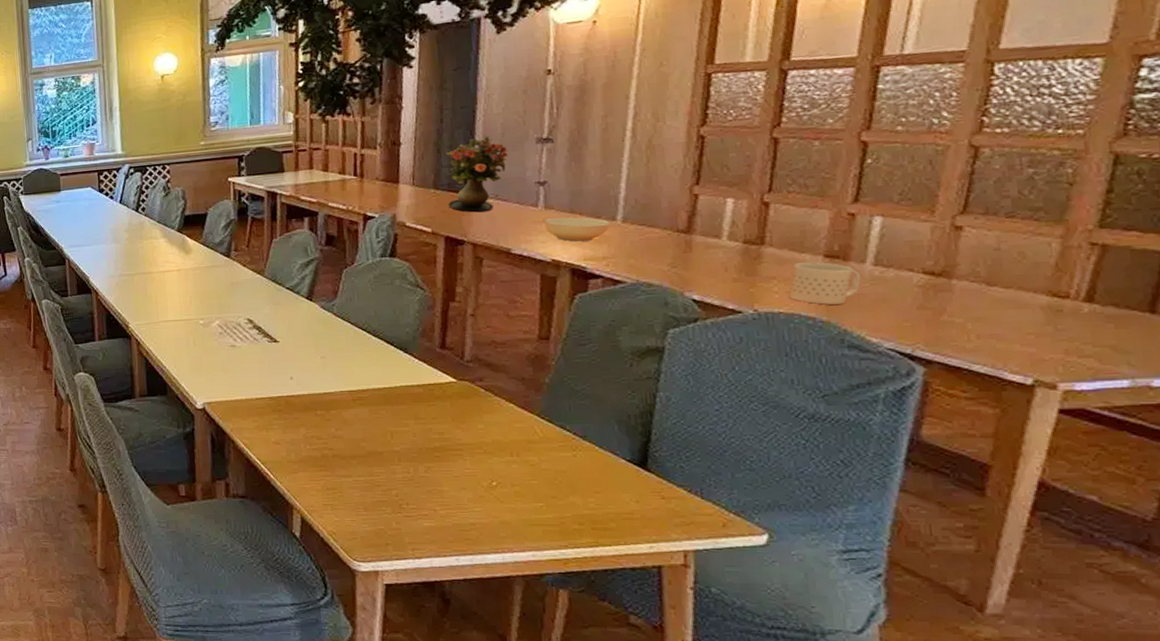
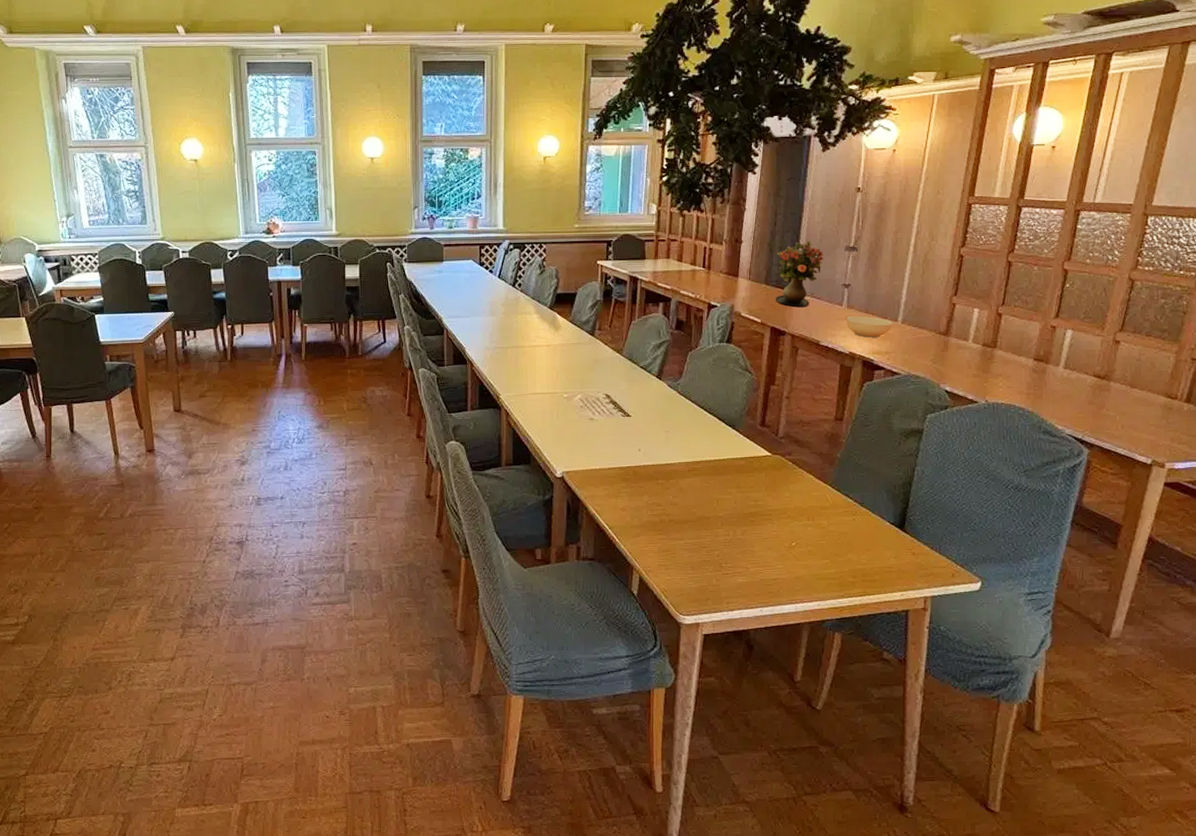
mug: present [788,262,862,305] -> none [1009,364,1056,398]

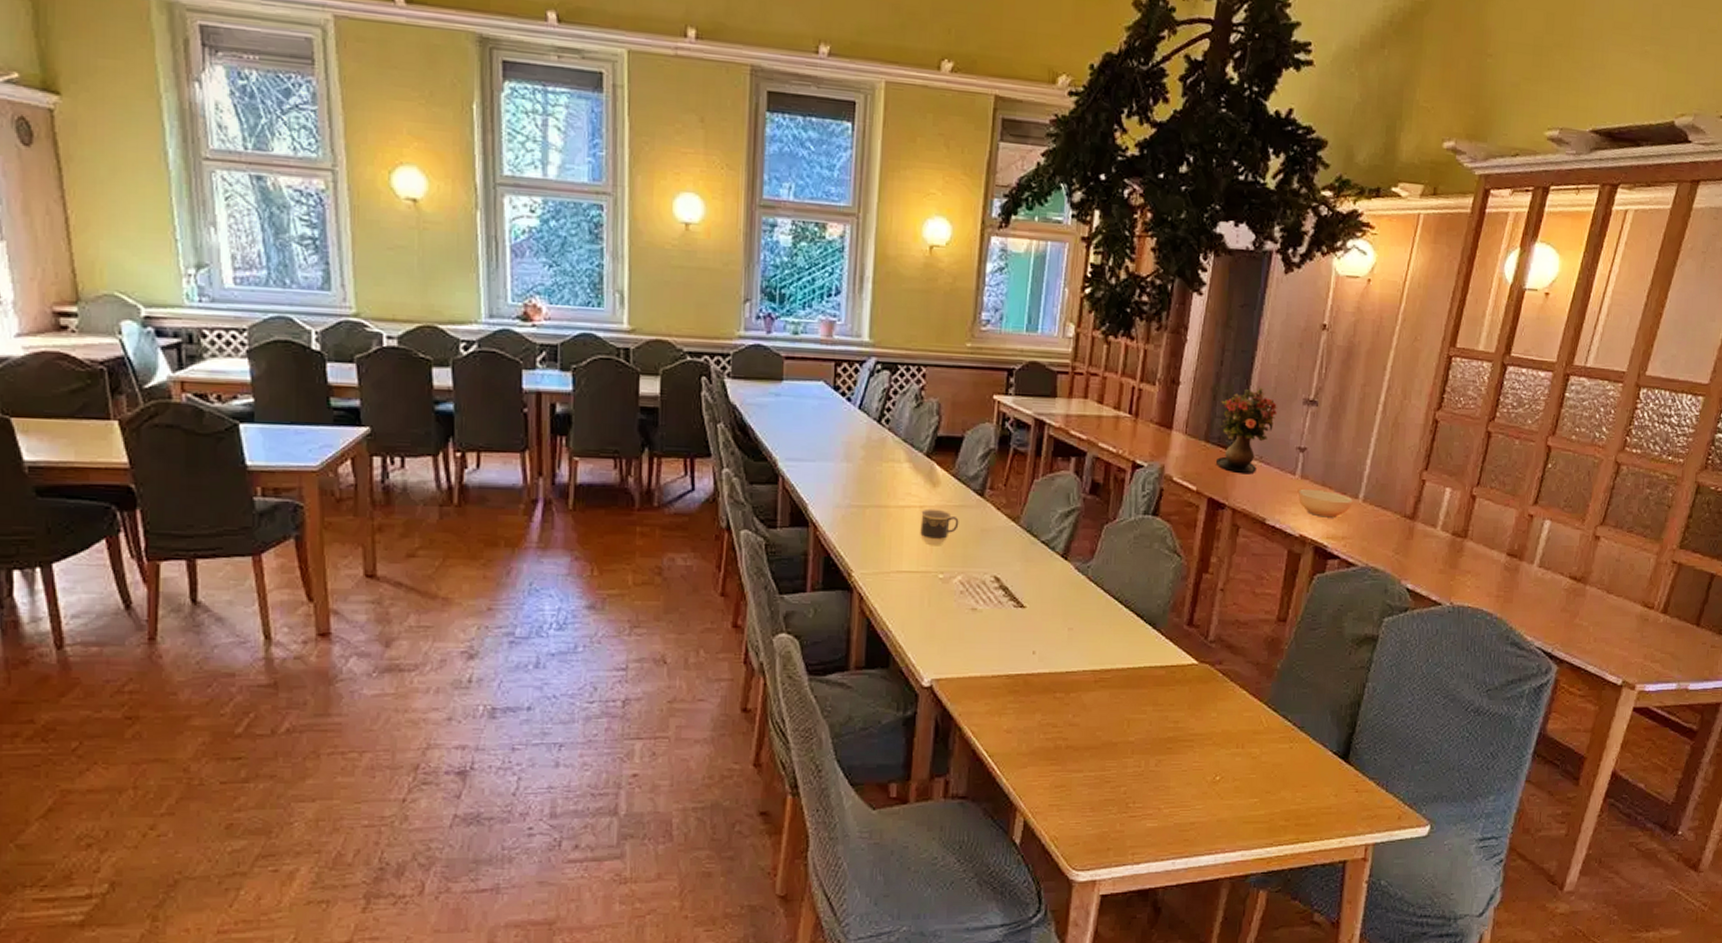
cup: none [548,346,577,374] -> present [920,508,959,546]

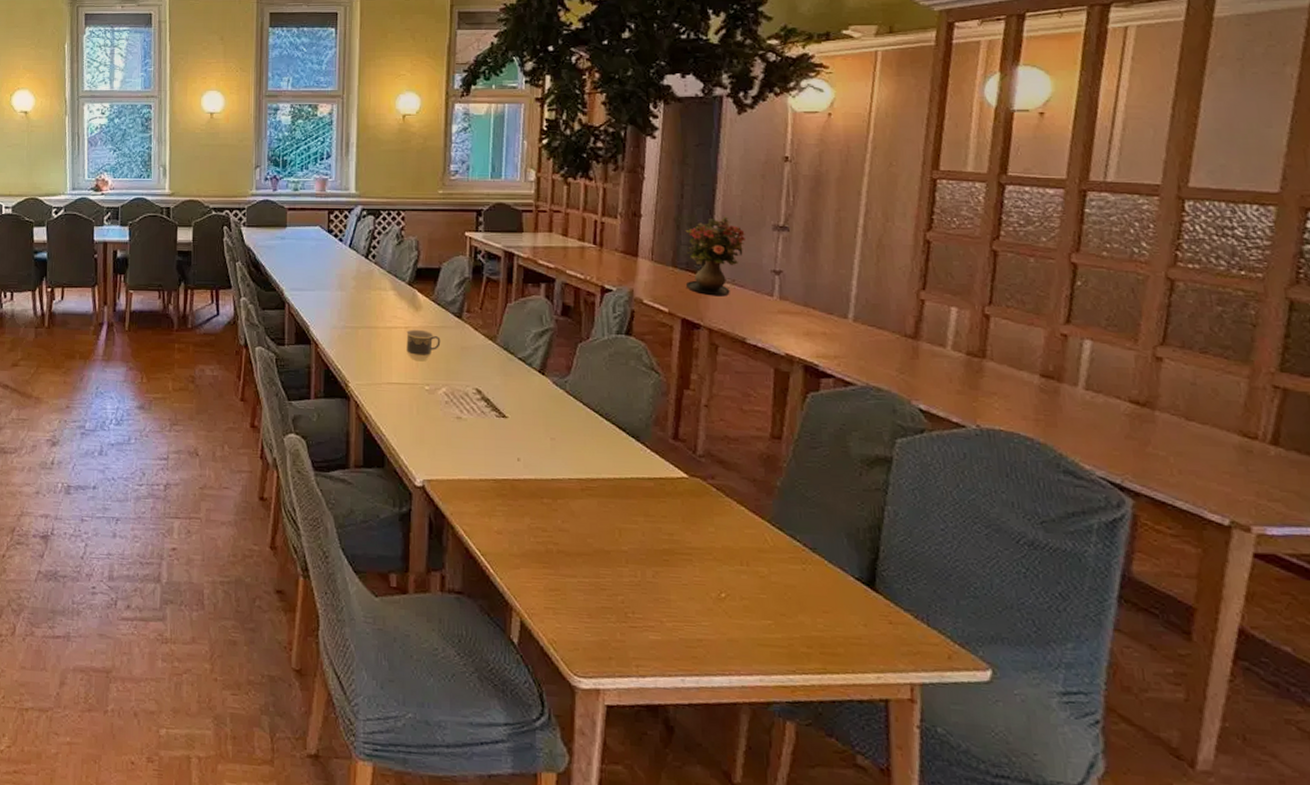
bowl: present [1298,488,1353,518] -> none [779,309,842,337]

